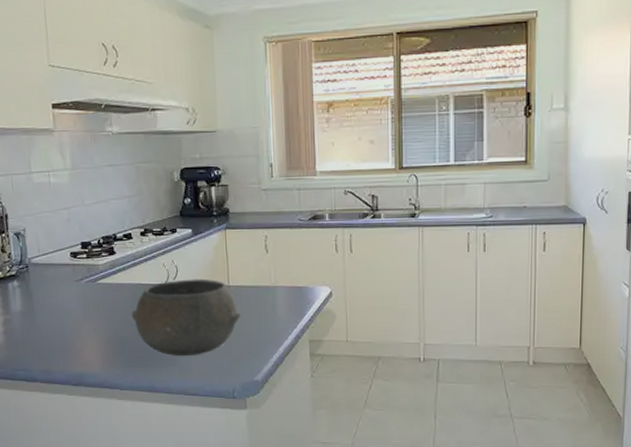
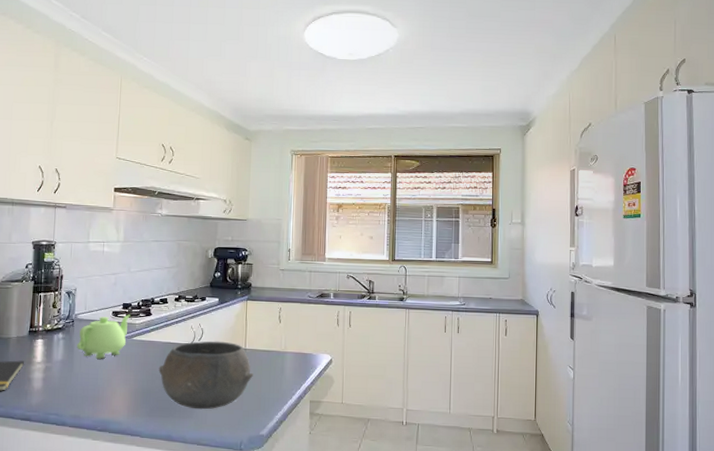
teapot: none [35,254,91,307] -> present [77,314,130,359]

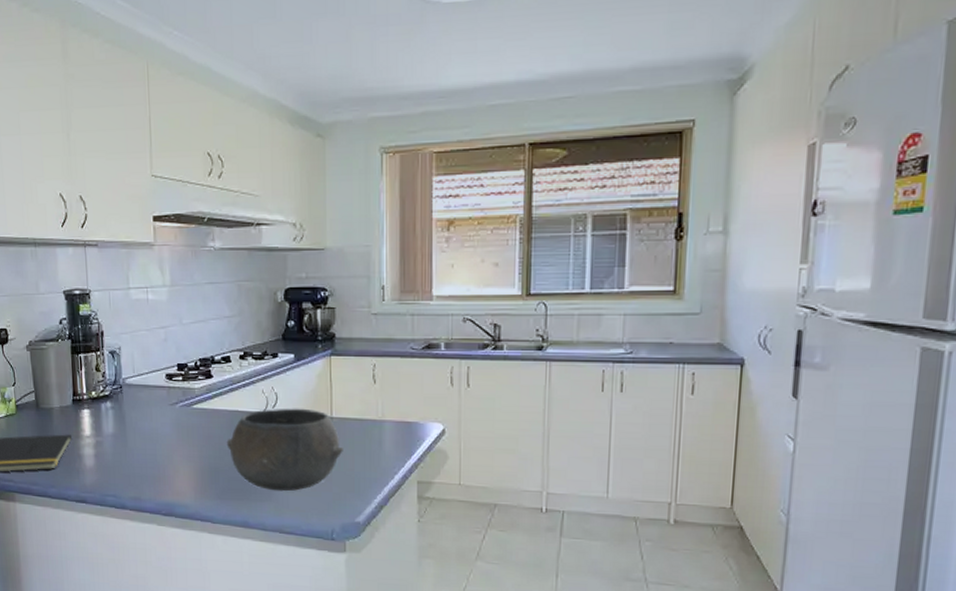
teapot: present [77,314,130,359] -> none [128,377,187,432]

